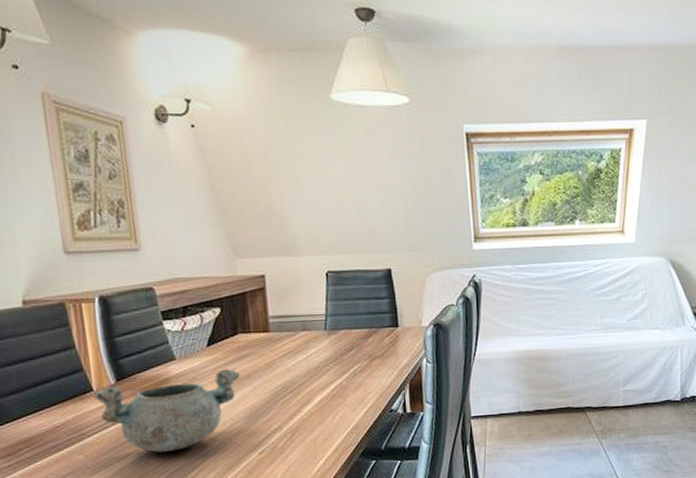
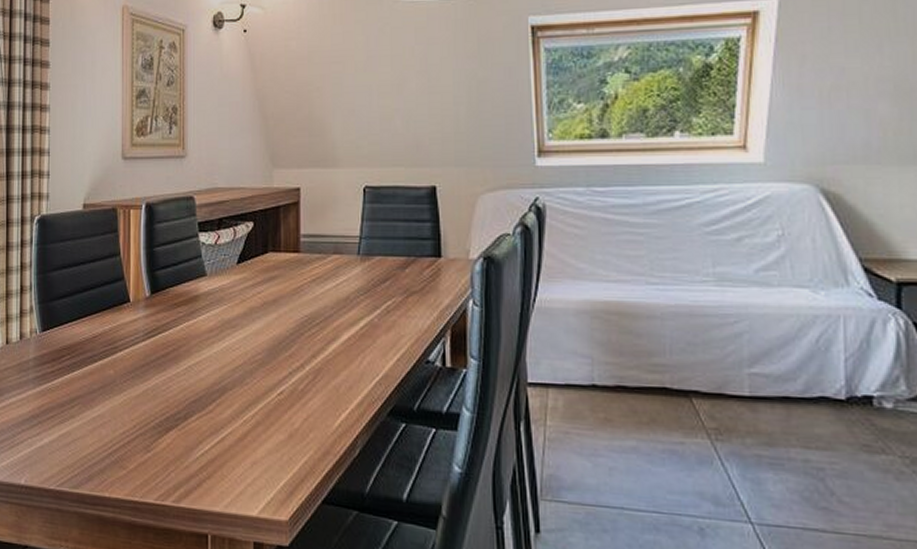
decorative bowl: present [93,369,240,453] -> none [129,291,266,378]

